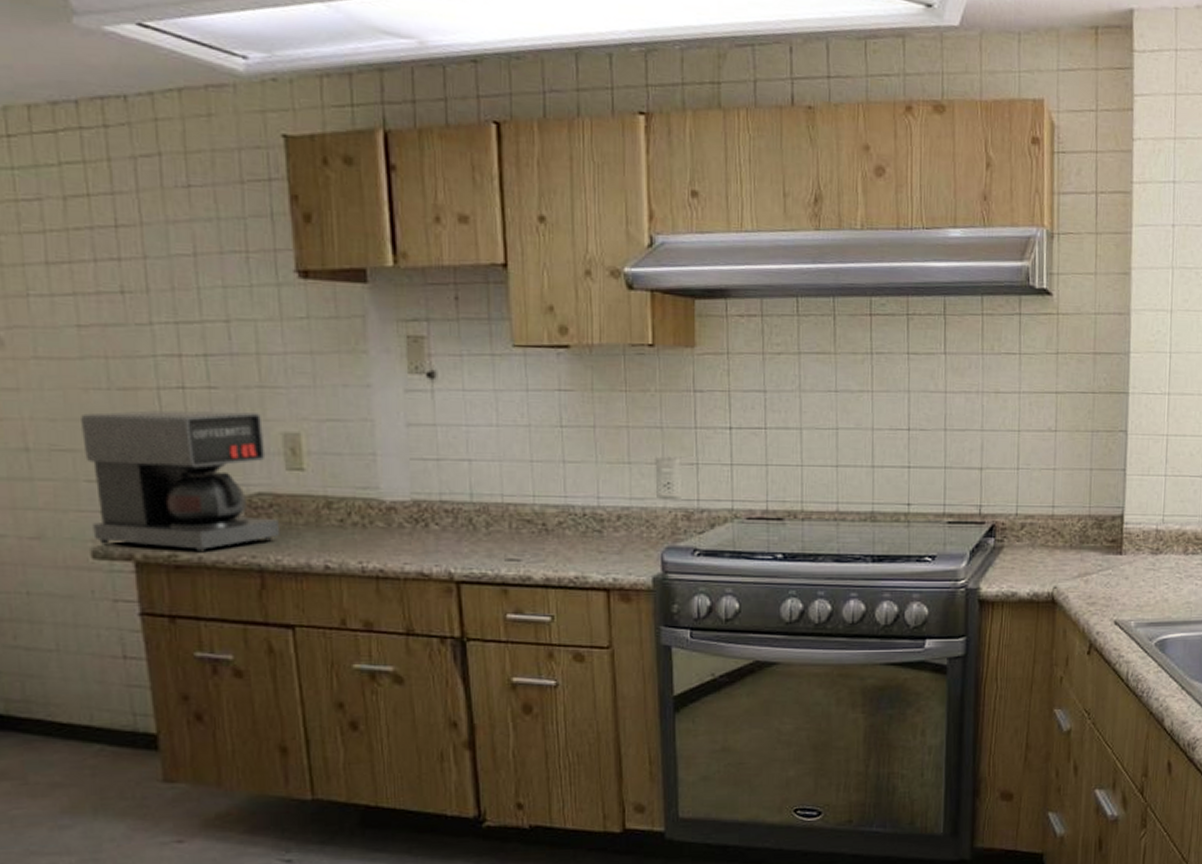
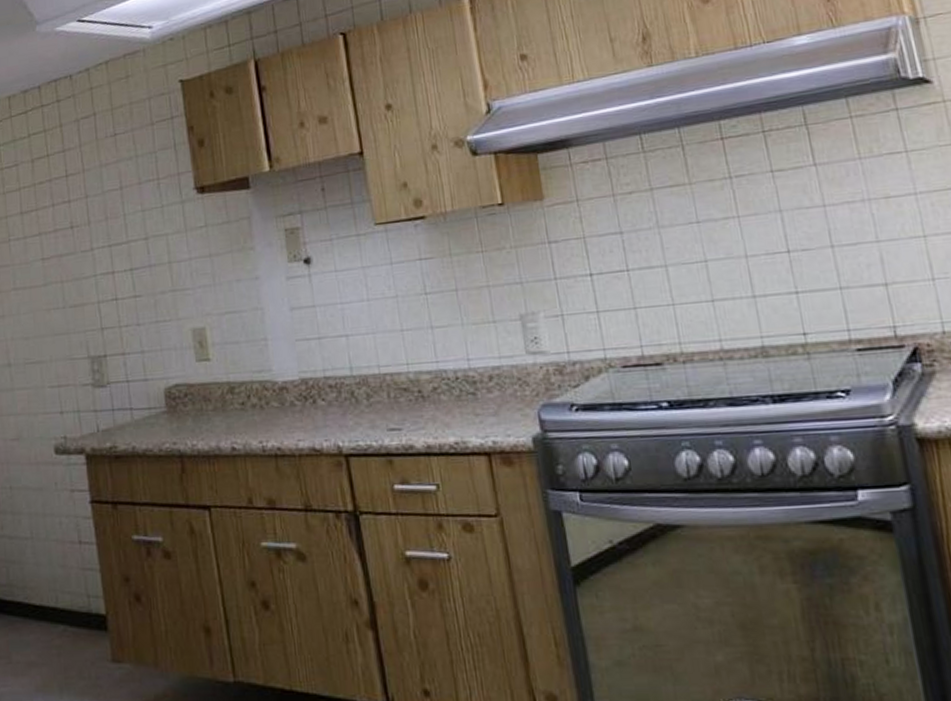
coffee maker: present [81,410,281,553] -> none [46,314,195,443]

